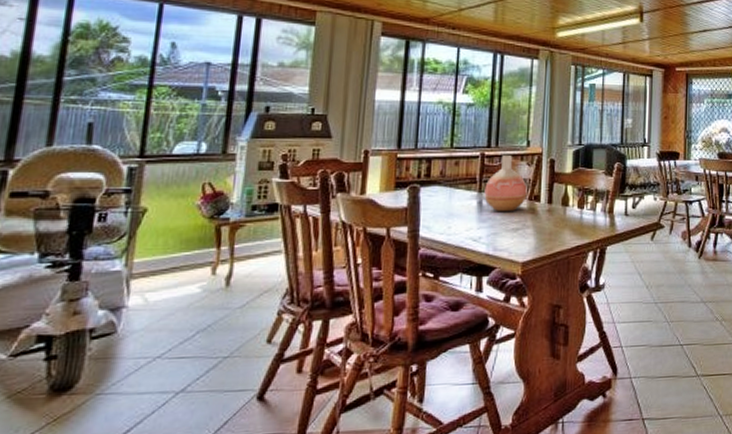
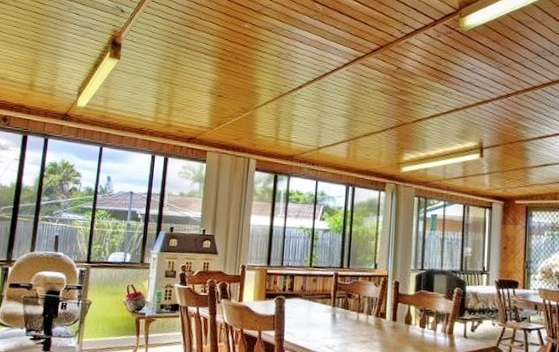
vase: present [484,155,527,212] -> none [337,276,375,326]

